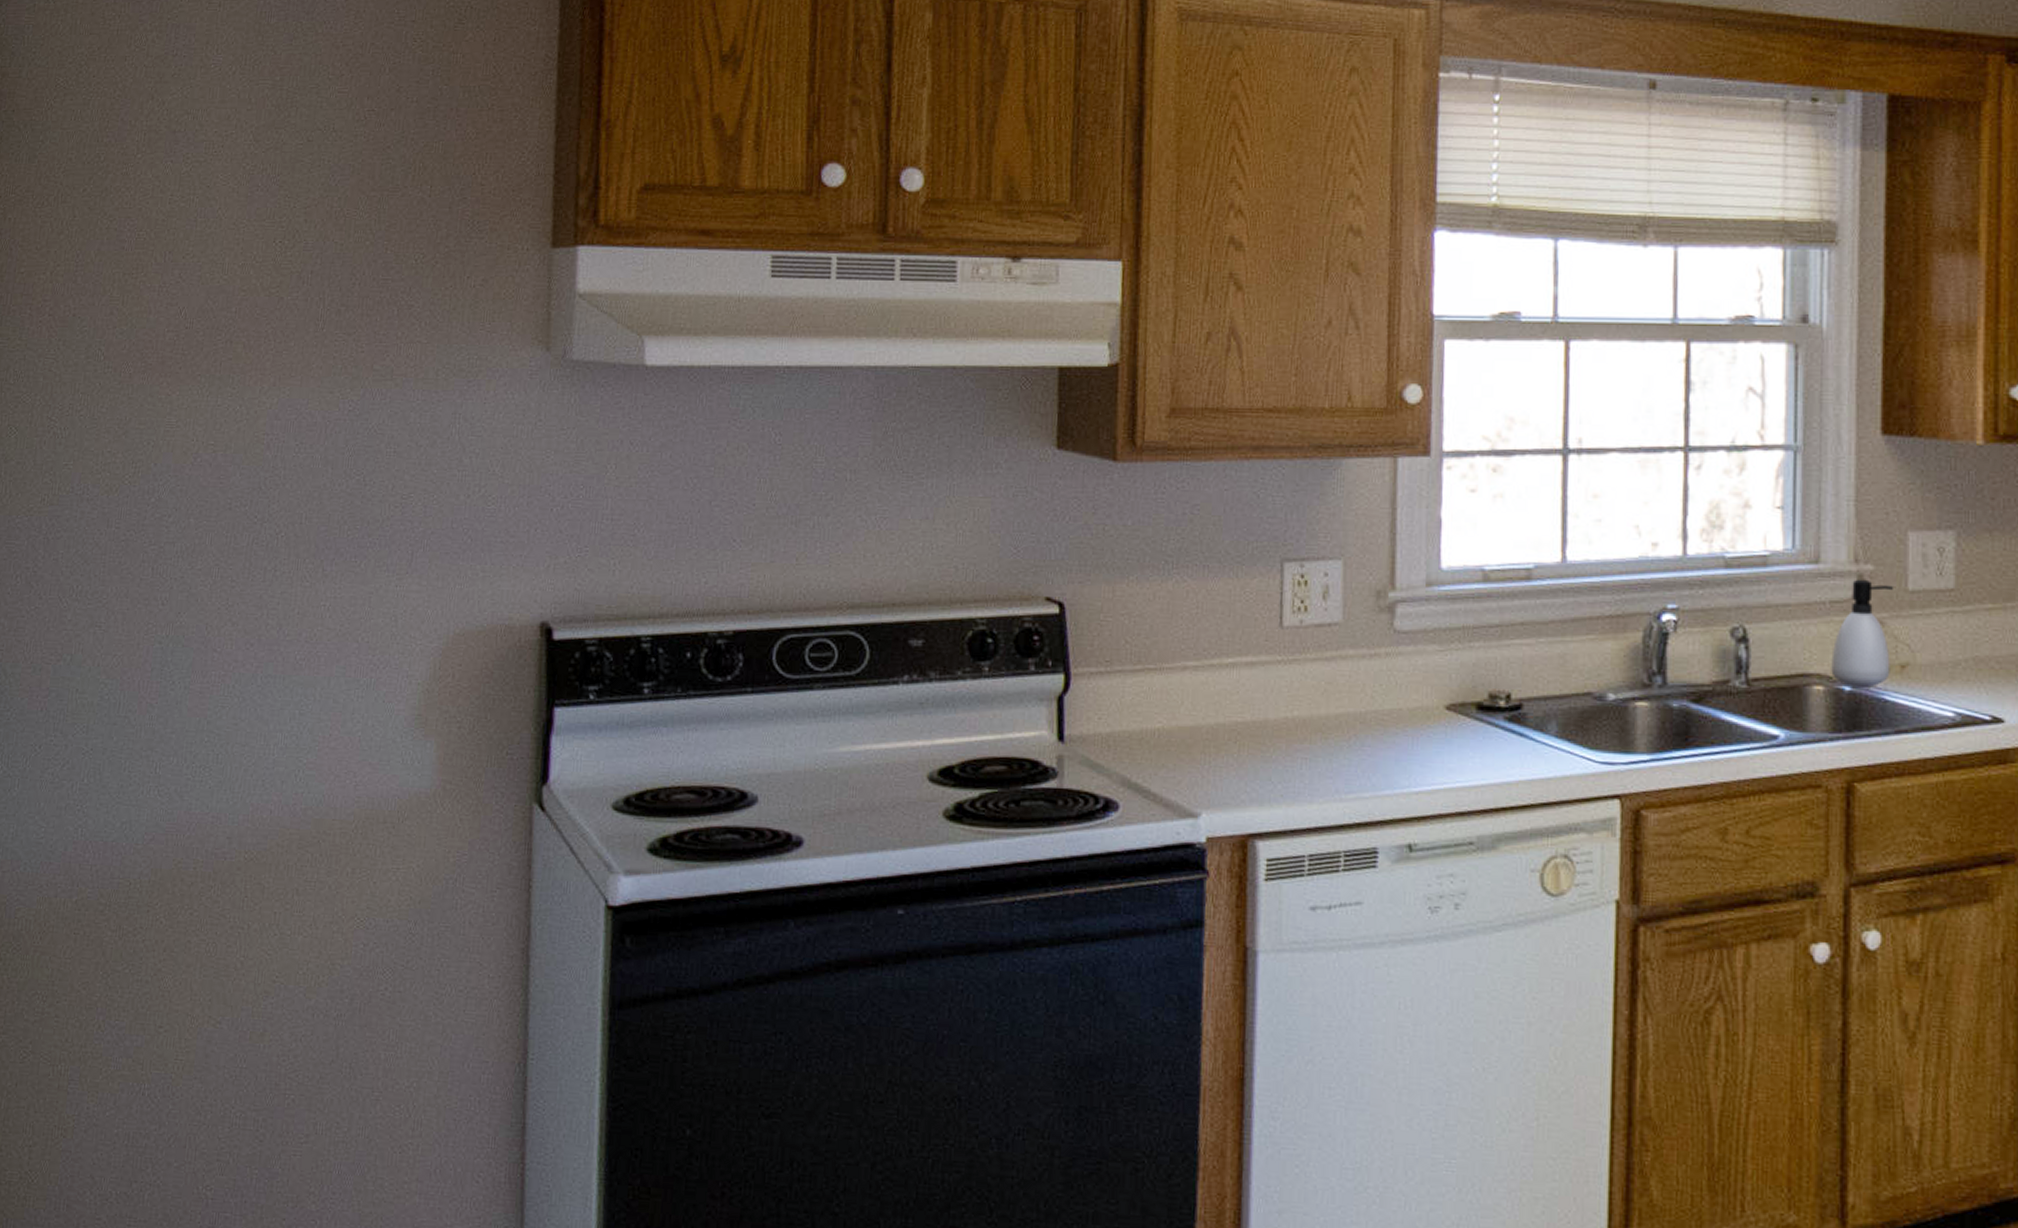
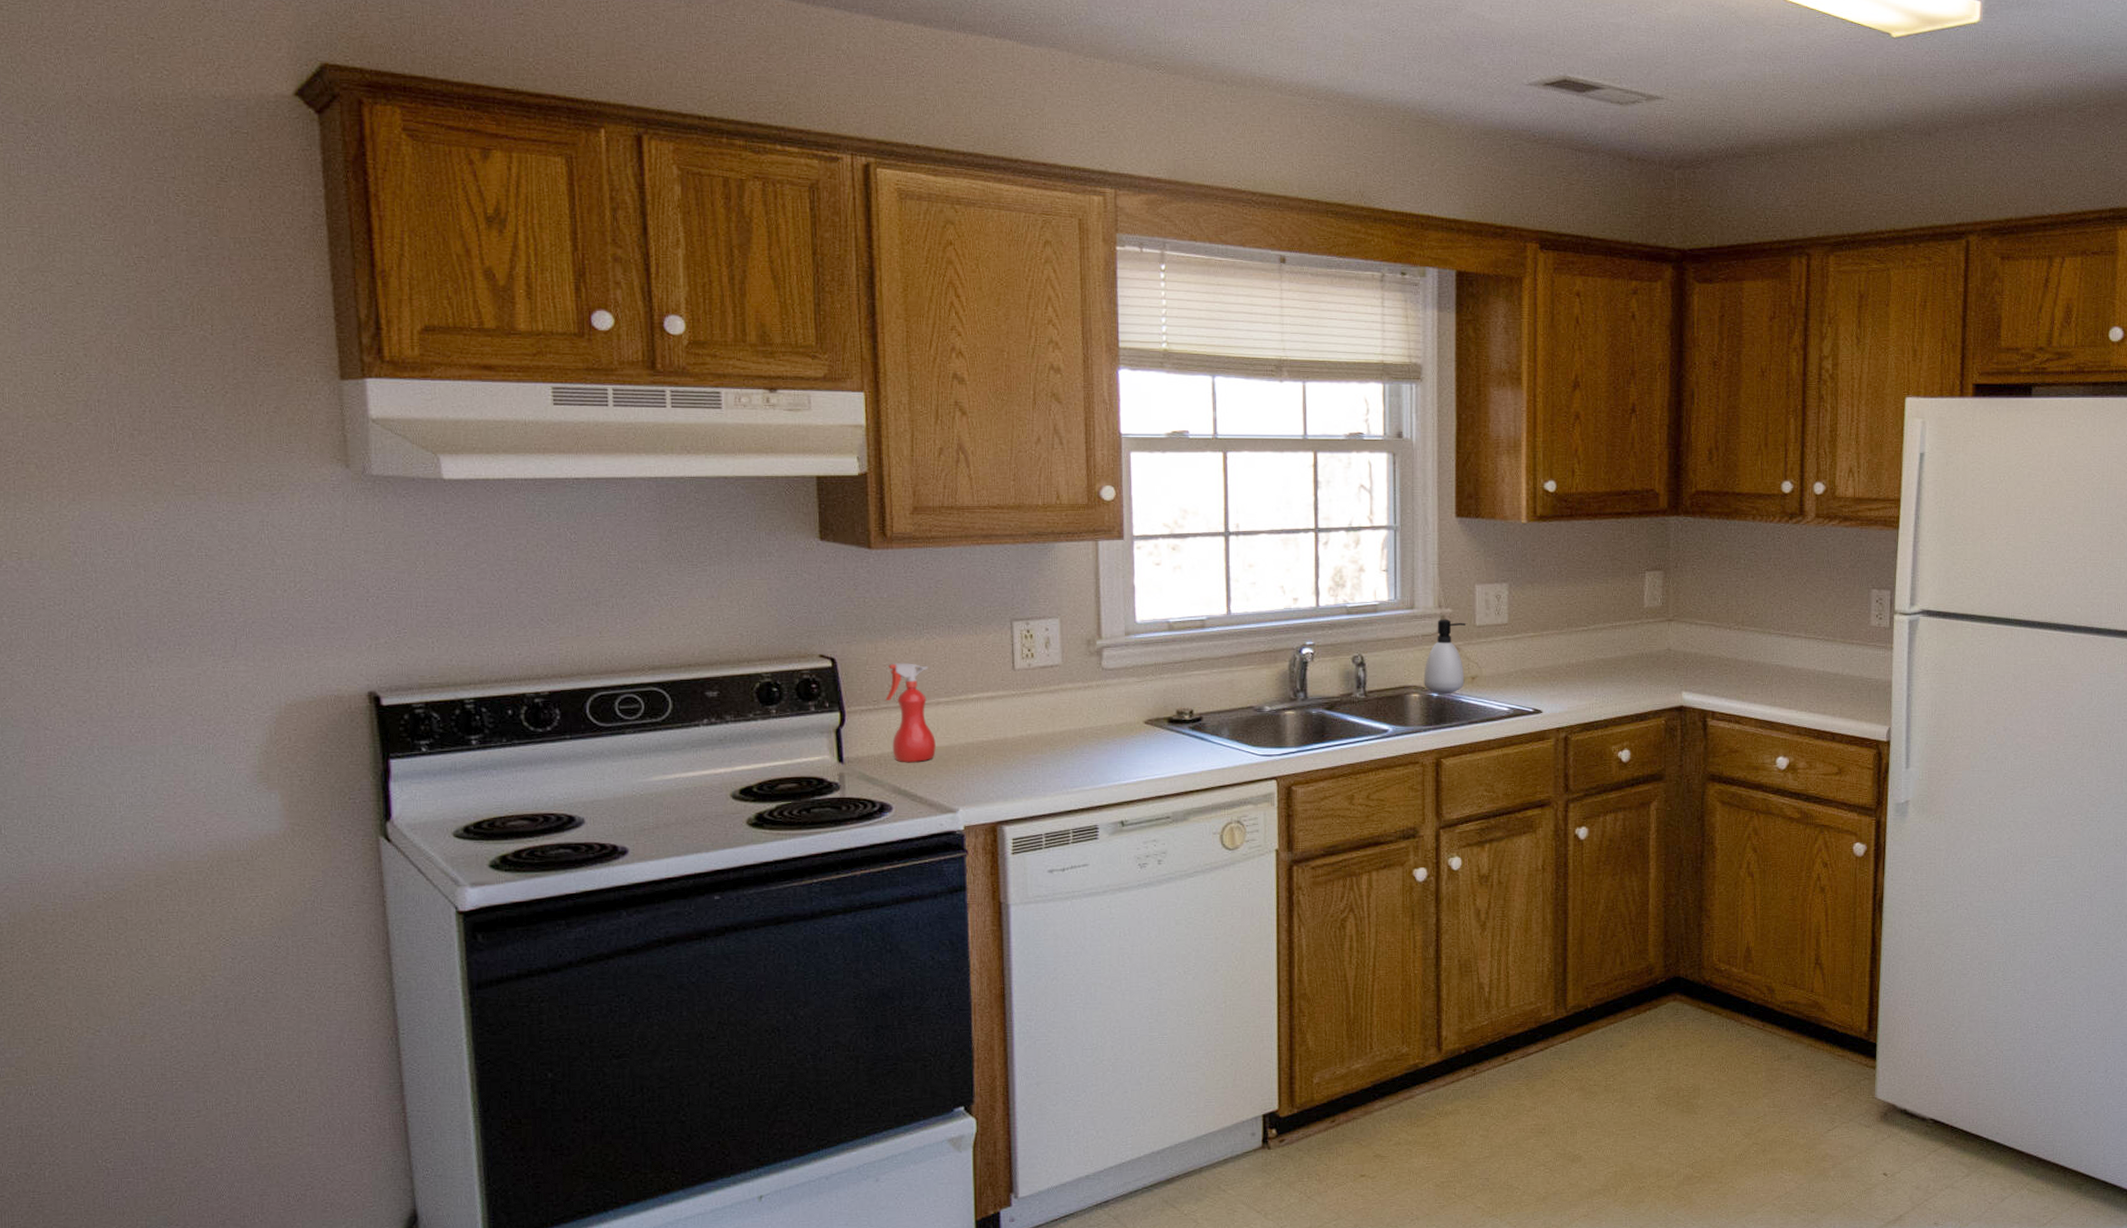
spray bottle: none [1120,612,1178,746] -> present [885,663,936,762]

